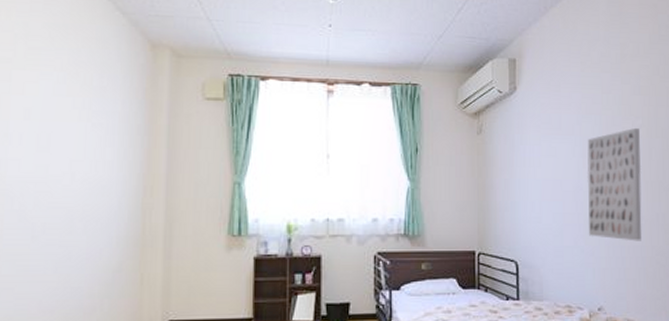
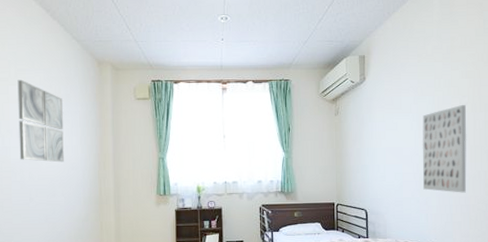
wall art: none [20,61,95,185] -> present [17,79,64,163]

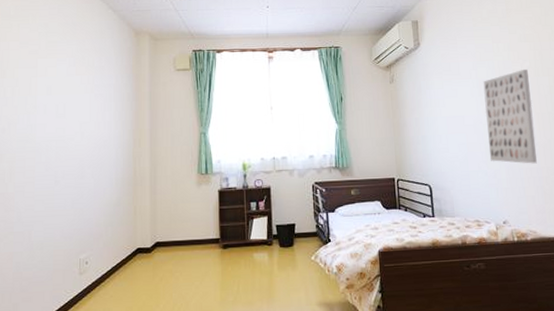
wall art: present [17,79,64,163] -> none [46,52,96,141]

